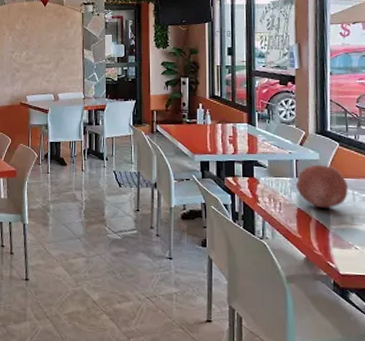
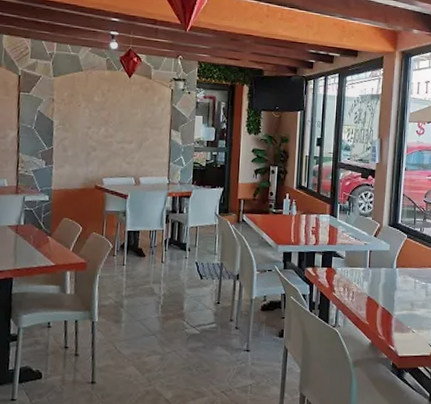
decorative ball: present [296,164,348,208] -> none [368,255,411,296]

